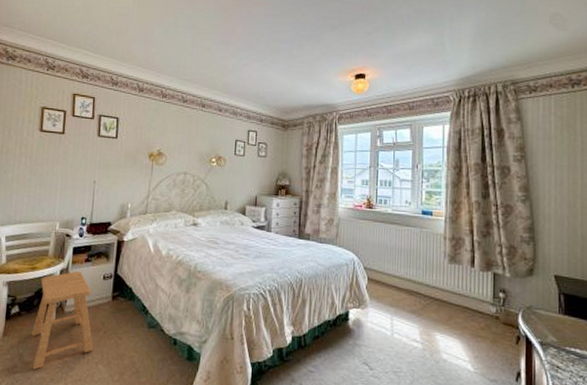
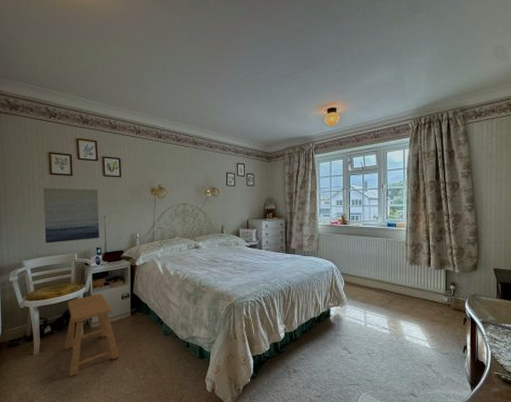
wall art: none [25,146,91,209] -> present [43,188,100,244]

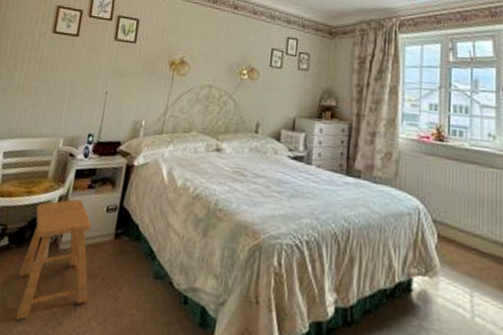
wall art: present [43,188,100,244] -> none [28,49,105,122]

